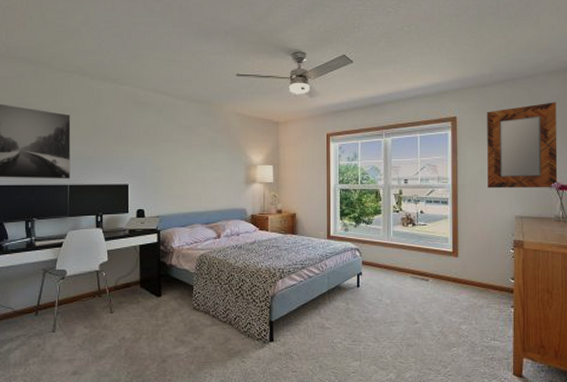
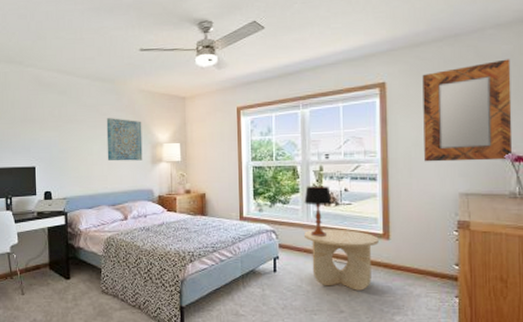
wall art: none [202,139,237,181] -> present [106,118,143,161]
side table: none [384,247,449,303] -> present [303,229,379,291]
table lamp: none [385,208,410,254] -> present [304,186,332,237]

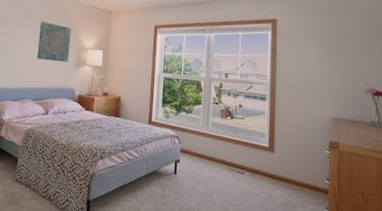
side table: present [303,229,379,291] -> none [202,138,265,197]
table lamp: present [304,186,332,237] -> none [205,99,229,146]
home mirror: present [422,59,513,162] -> none [305,12,373,94]

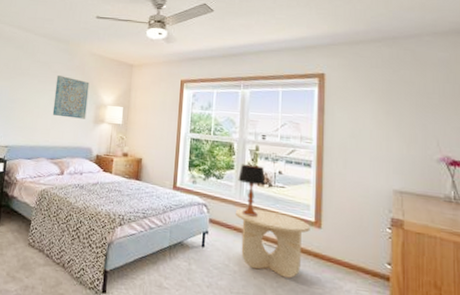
side table: none [202,138,265,197] -> present [235,208,310,278]
table lamp: none [205,99,229,146] -> present [238,164,266,217]

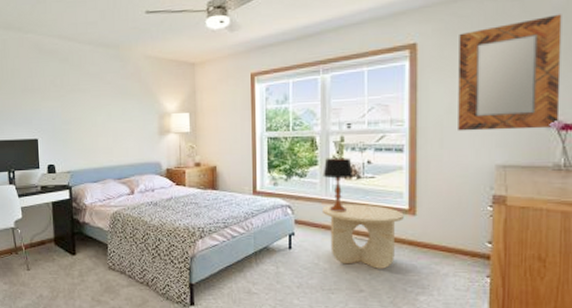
wall art: present [52,75,90,119] -> none [111,86,150,133]
home mirror: none [360,65,448,163] -> present [458,14,562,131]

